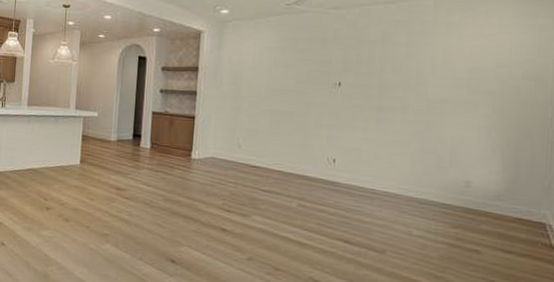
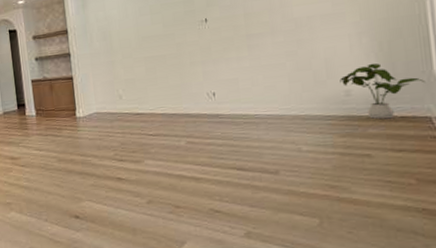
house plant: none [462,158,546,218] -> present [340,63,426,120]

